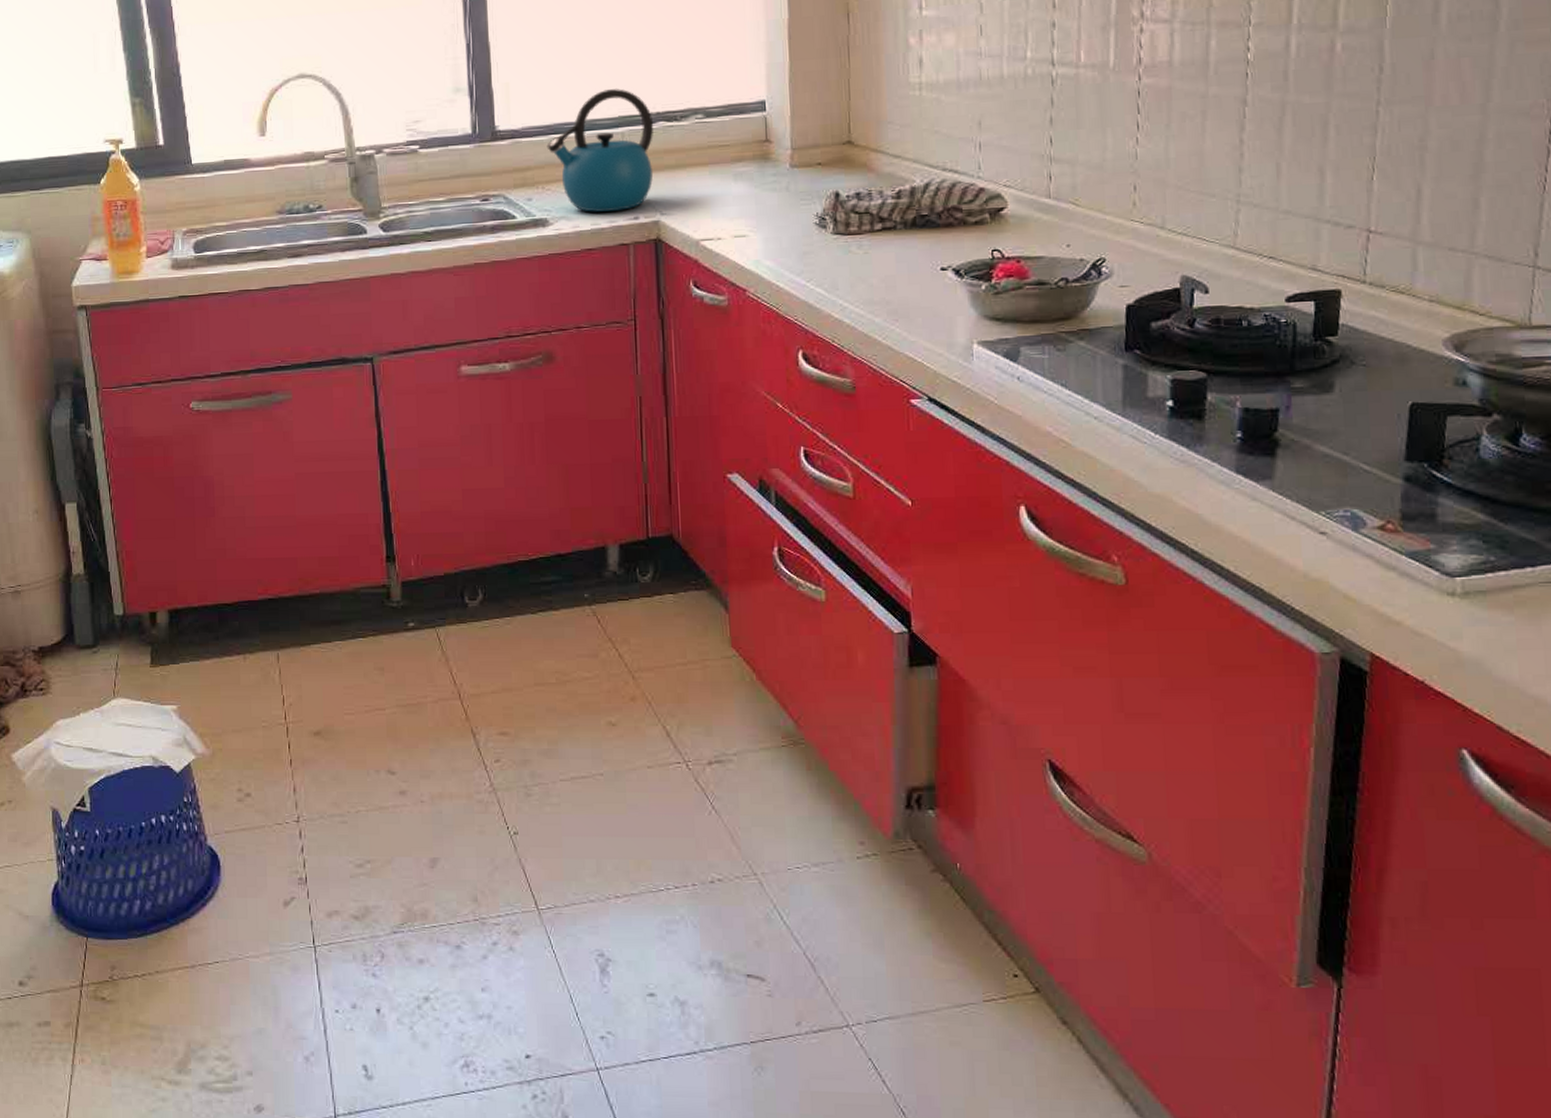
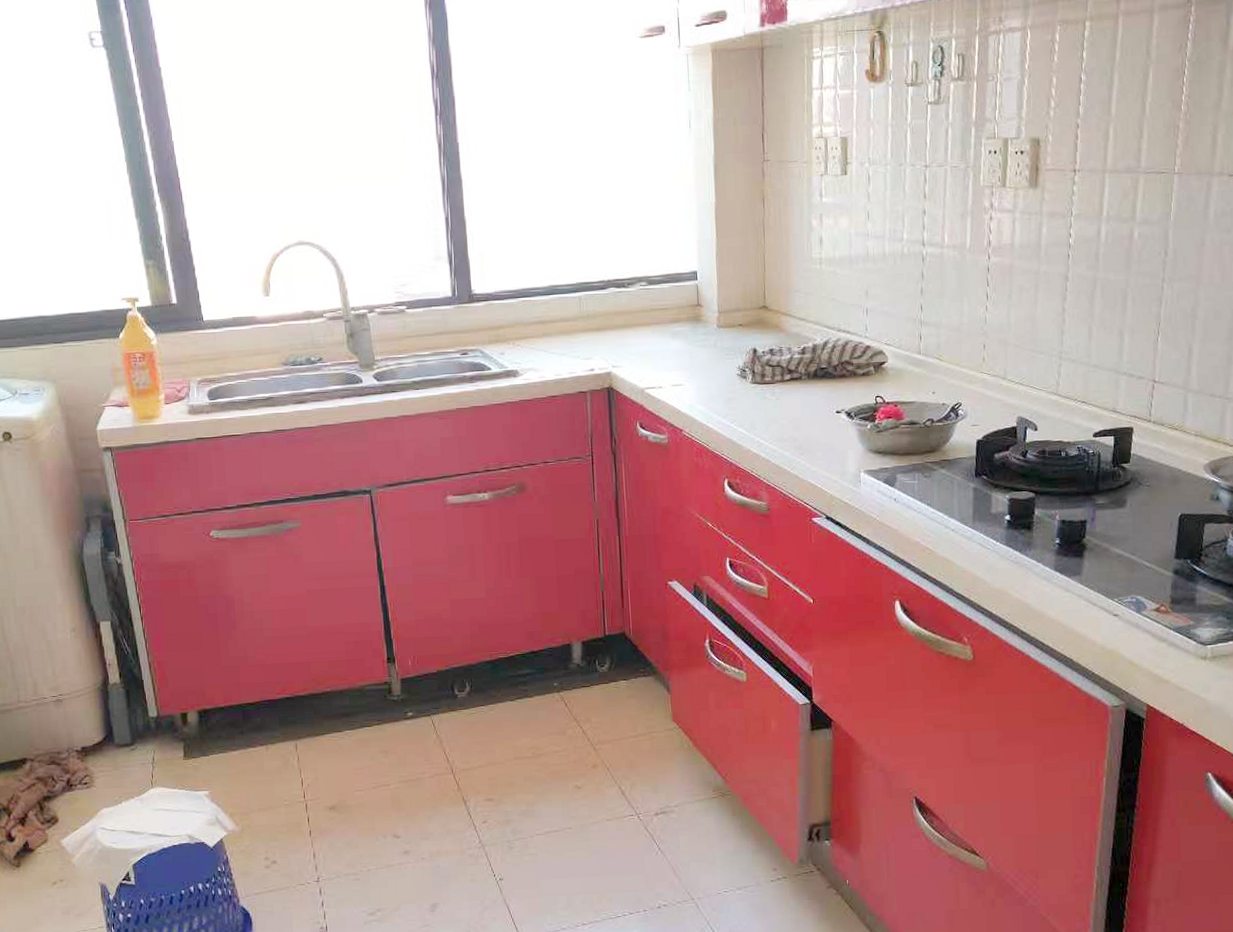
kettle: present [546,89,654,212] -> none [516,259,606,365]

